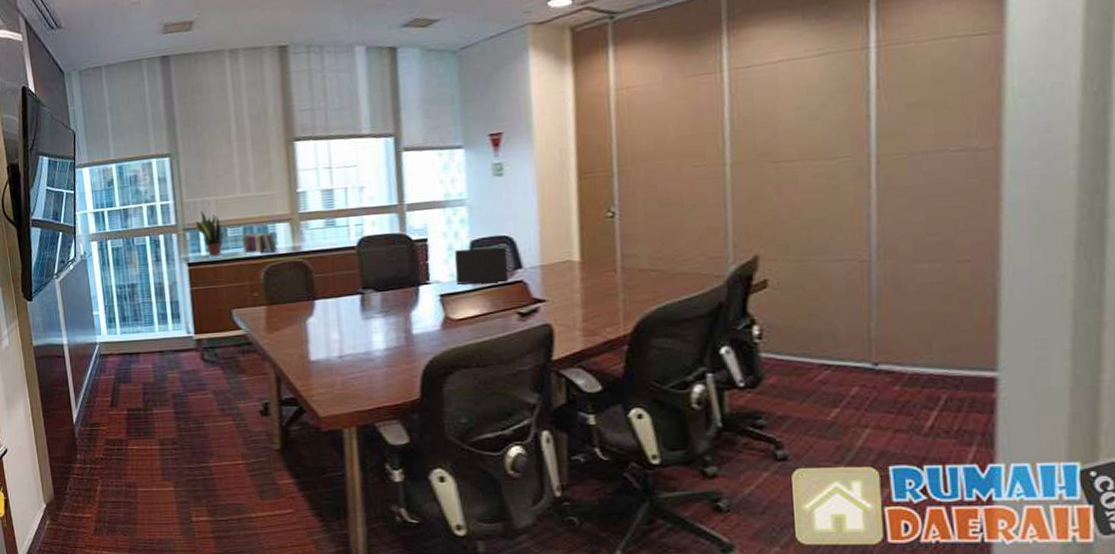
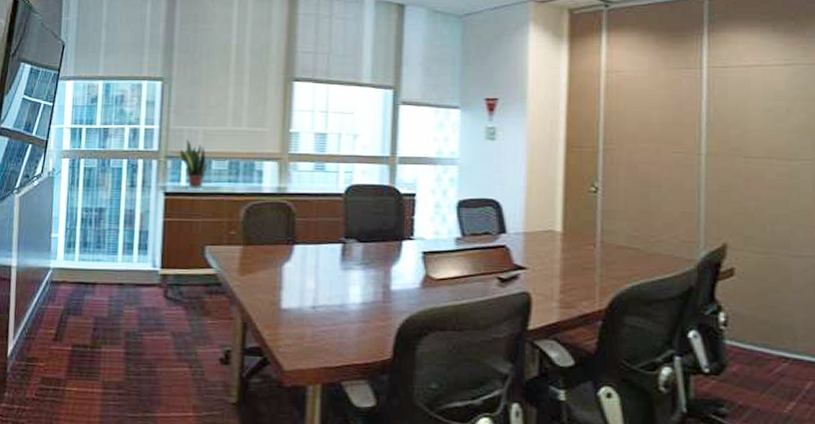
books: present [241,232,278,254] -> none [225,168,262,191]
laptop: present [454,247,508,285] -> none [440,207,493,246]

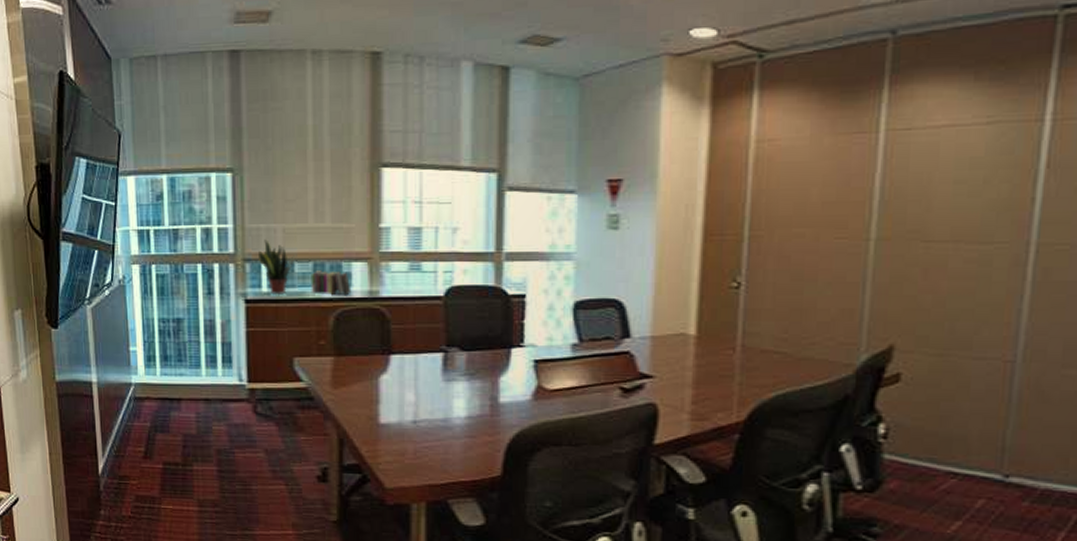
books: none [225,168,262,191] -> present [311,270,352,296]

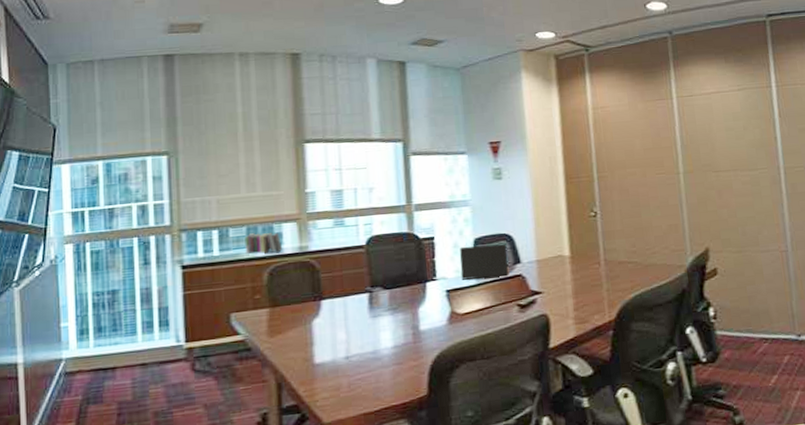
potted plant: present [259,239,297,296] -> none [194,210,231,260]
laptop: none [554,310,615,352] -> present [459,244,508,280]

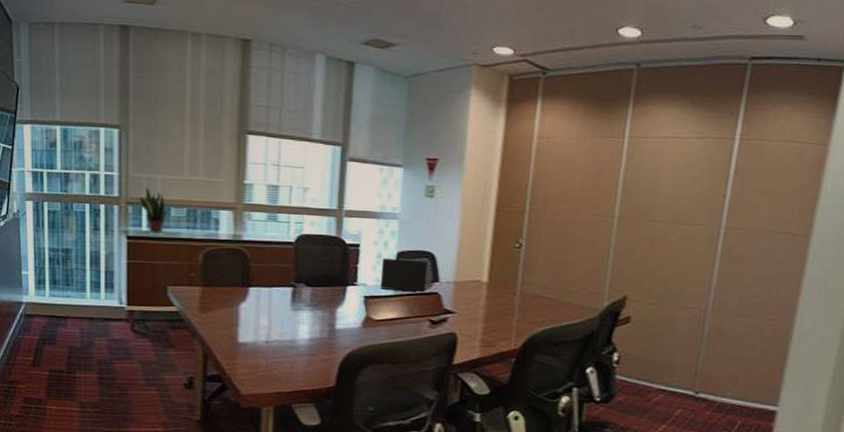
potted plant: none [194,210,231,260] -> present [140,187,174,235]
books: present [244,232,283,255] -> none [184,215,219,238]

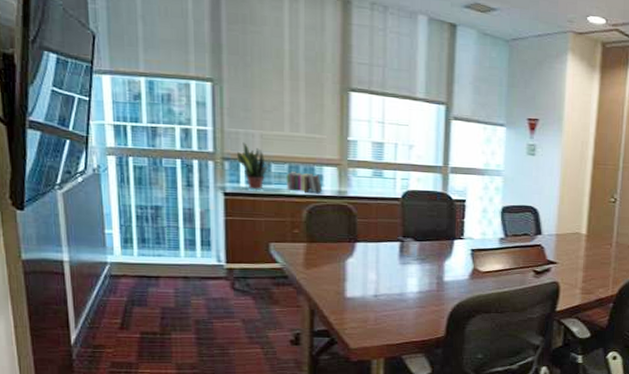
books: none [184,215,219,238] -> present [286,171,323,194]
laptop: present [380,258,428,293] -> none [486,212,531,245]

